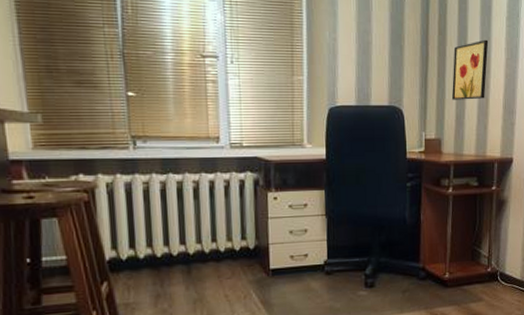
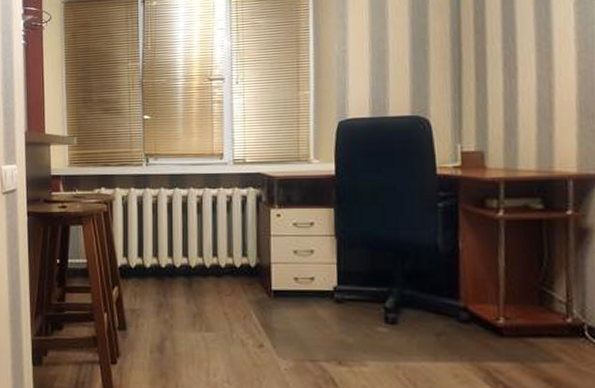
wall art: present [452,39,489,100] -> none [496,32,549,105]

